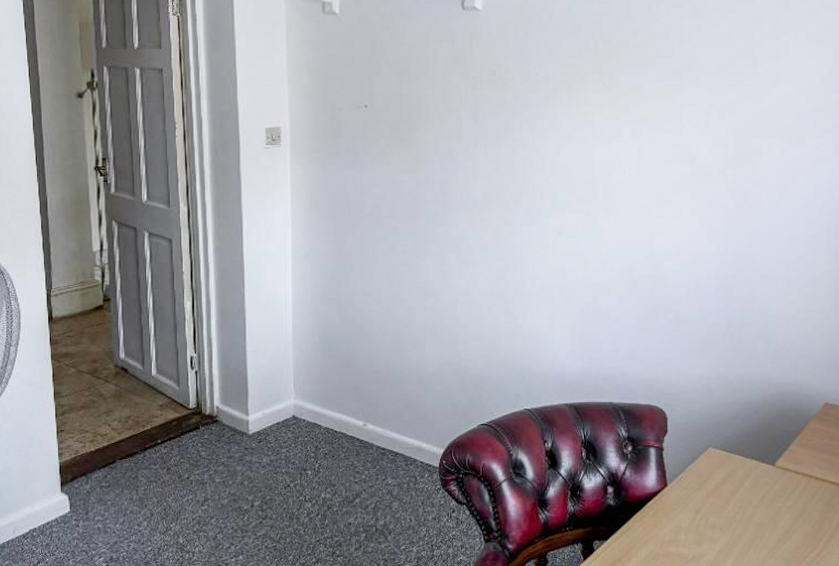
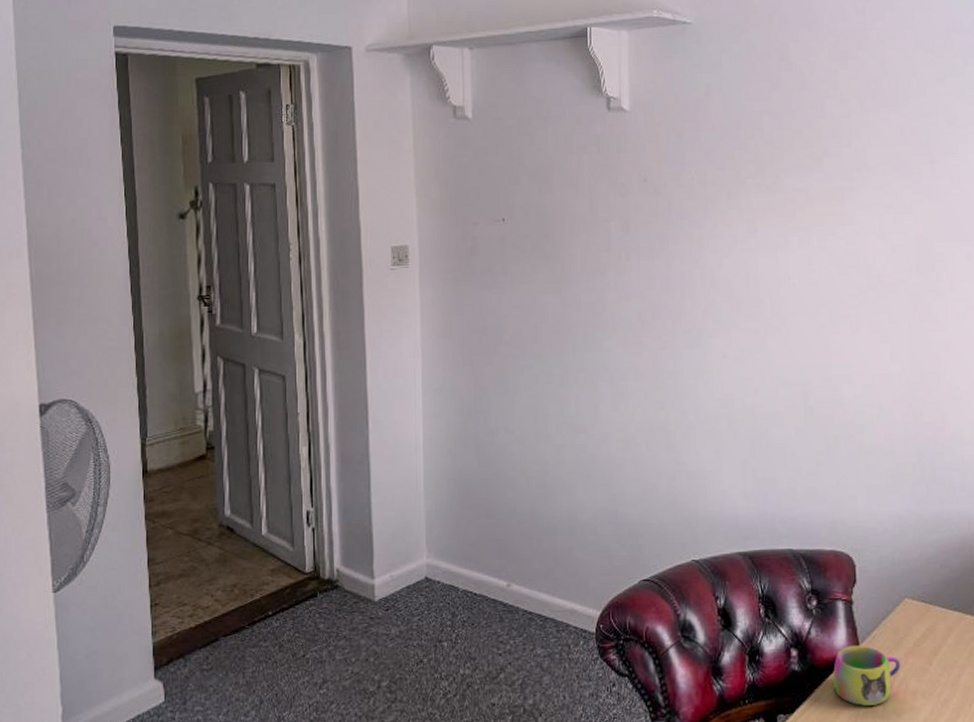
mug: none [642,485,703,536] -> present [832,645,901,706]

